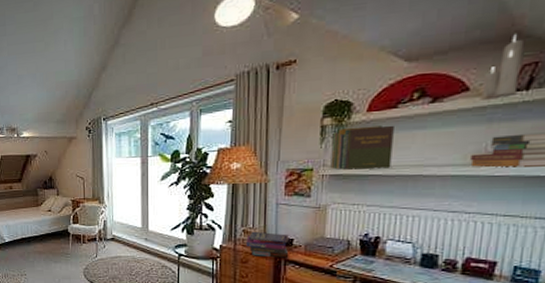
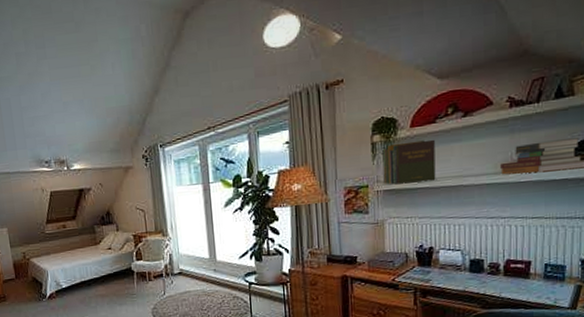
books: present [246,231,289,258] -> none [313,252,355,277]
candle: present [479,34,524,100] -> none [501,53,531,113]

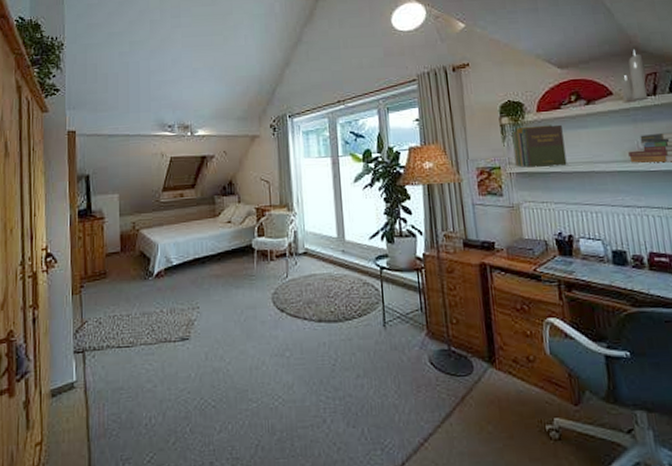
candle: none [501,53,531,113] -> present [621,50,649,103]

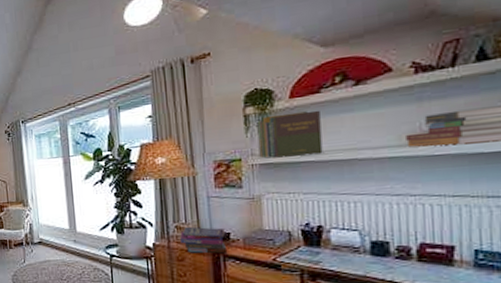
books: none [448,235,494,264] -> present [180,226,228,254]
candle: present [621,50,649,103] -> none [404,14,443,80]

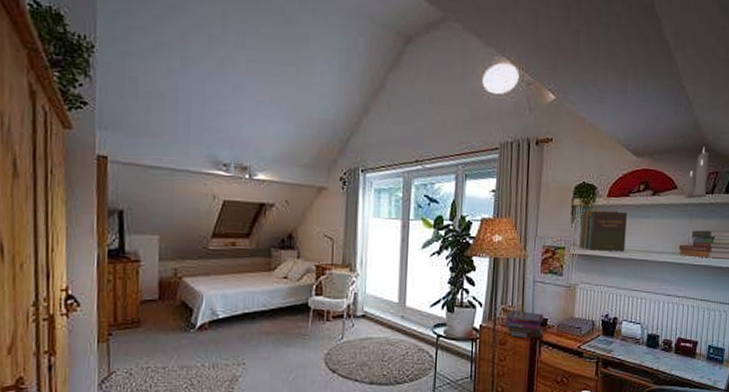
candle: none [404,14,443,80] -> present [683,147,709,199]

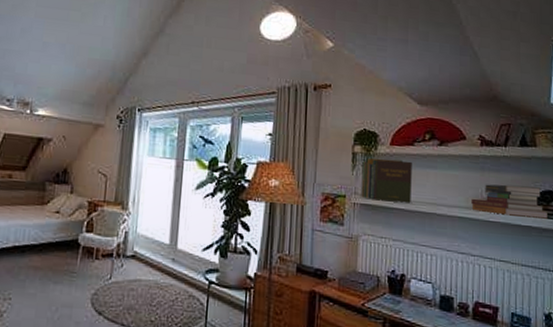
books: present [505,309,544,339] -> none [281,259,324,293]
candle: present [683,147,709,199] -> none [473,98,499,151]

